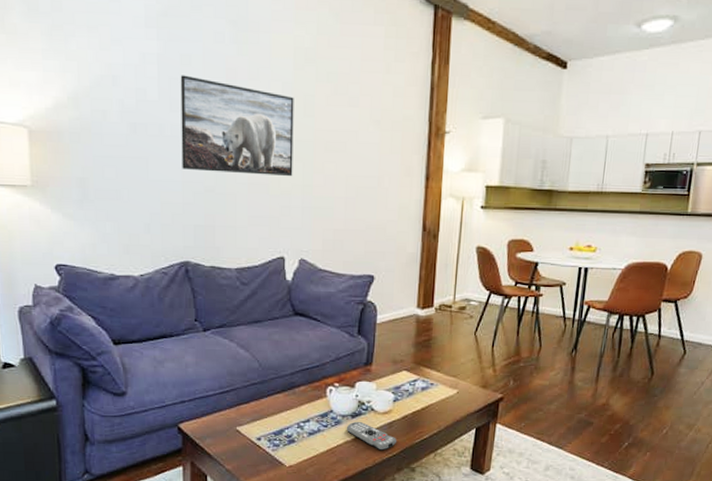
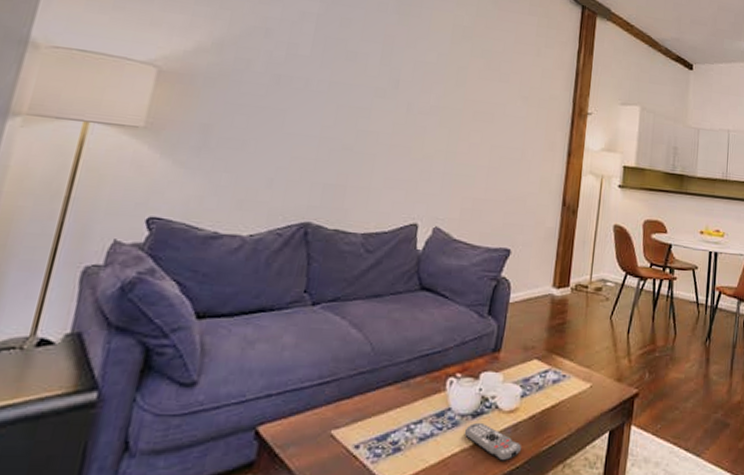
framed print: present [180,75,294,177] -> none [321,35,448,142]

